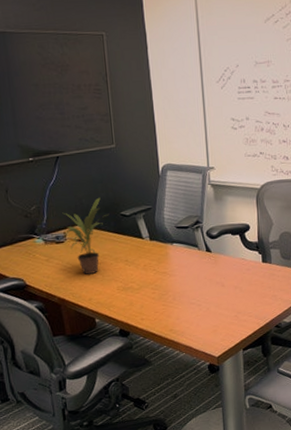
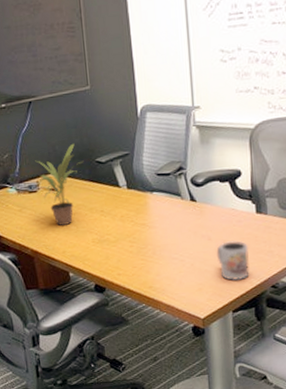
mug: none [229,287,257,323] -> present [216,241,250,281]

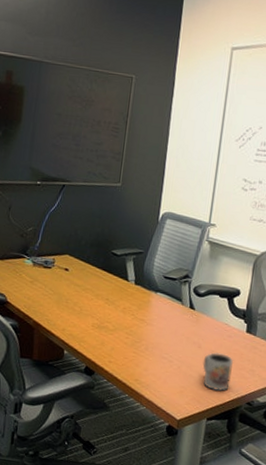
potted plant: present [35,143,83,226] -> none [53,231,100,305]

